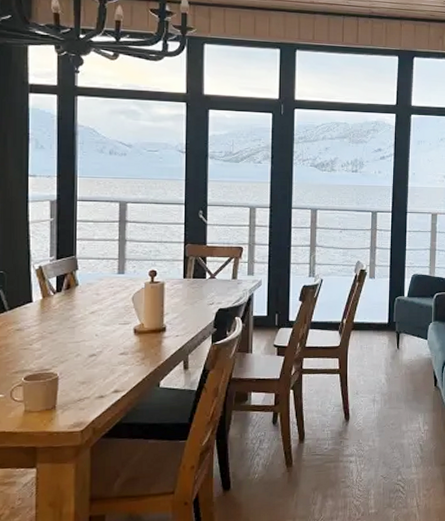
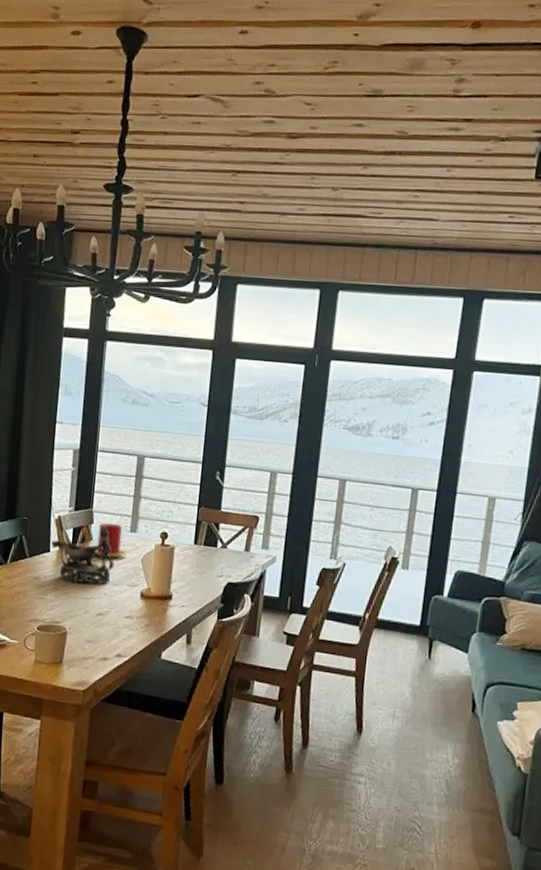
decorative bowl: none [33,272,104,328] -> present [51,527,115,584]
candle: none [82,267,116,301] -> present [95,523,127,558]

